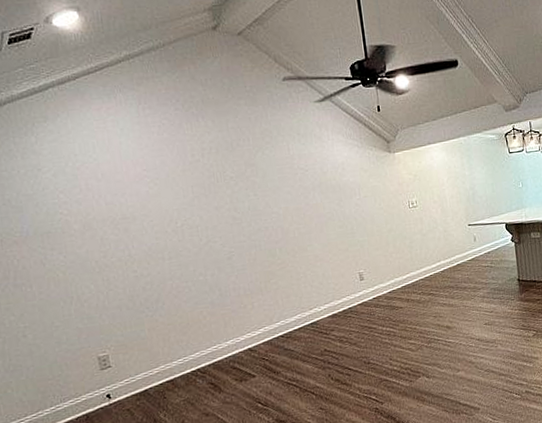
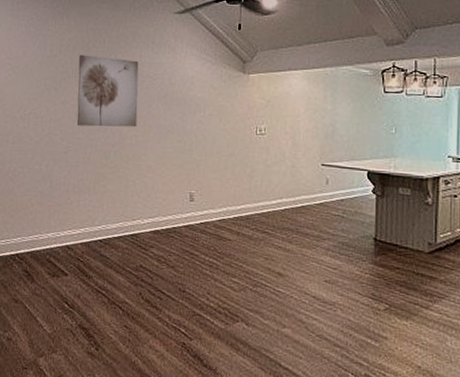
wall art: none [224,154,297,229] -> present [77,55,139,128]

